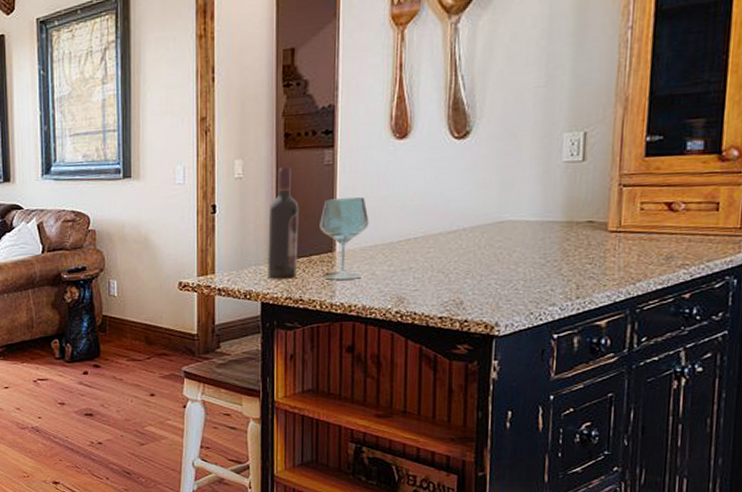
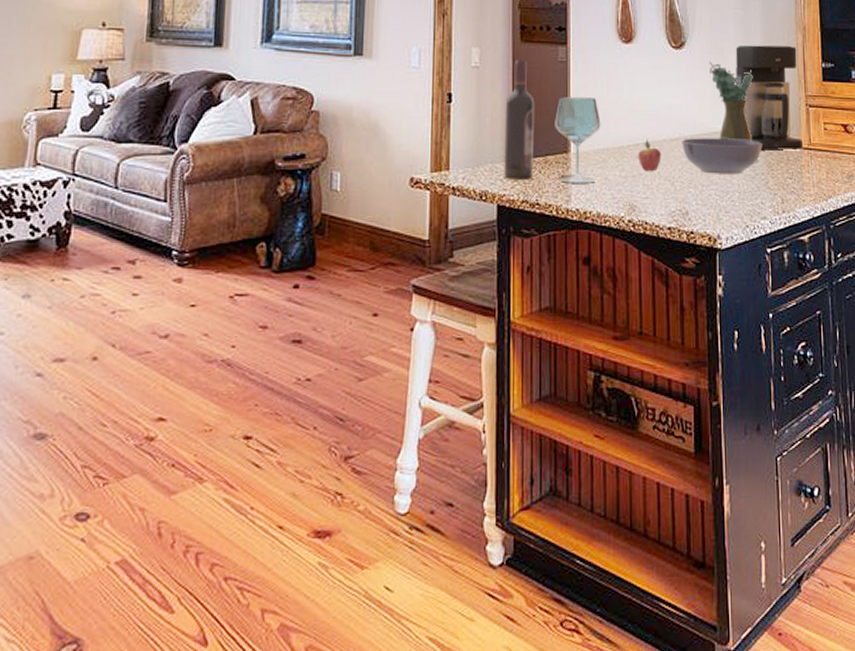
fruit: none [408,233,436,266] -> present [637,138,662,172]
bowl: none [459,226,558,264] -> present [682,138,762,174]
vase: none [498,148,553,229] -> present [710,61,753,142]
coffee maker: none [530,121,614,237] -> present [735,45,804,151]

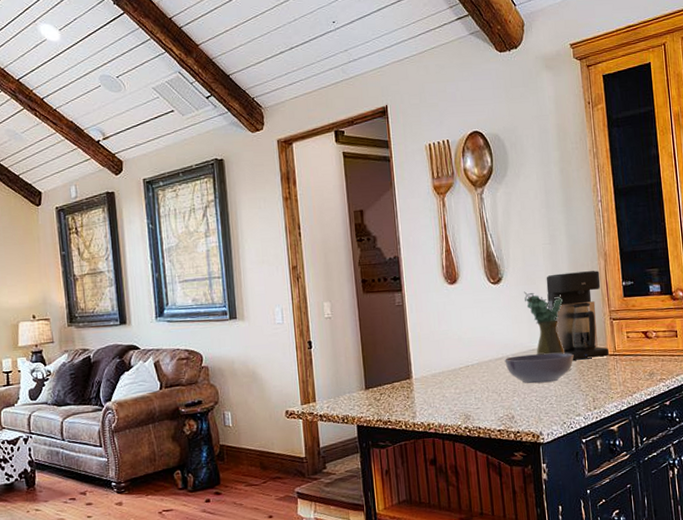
wine bottle: present [504,59,535,180] -> none [355,307,384,405]
wine glass: present [555,97,601,183] -> none [397,332,436,403]
fruit: present [637,138,662,172] -> none [468,360,489,388]

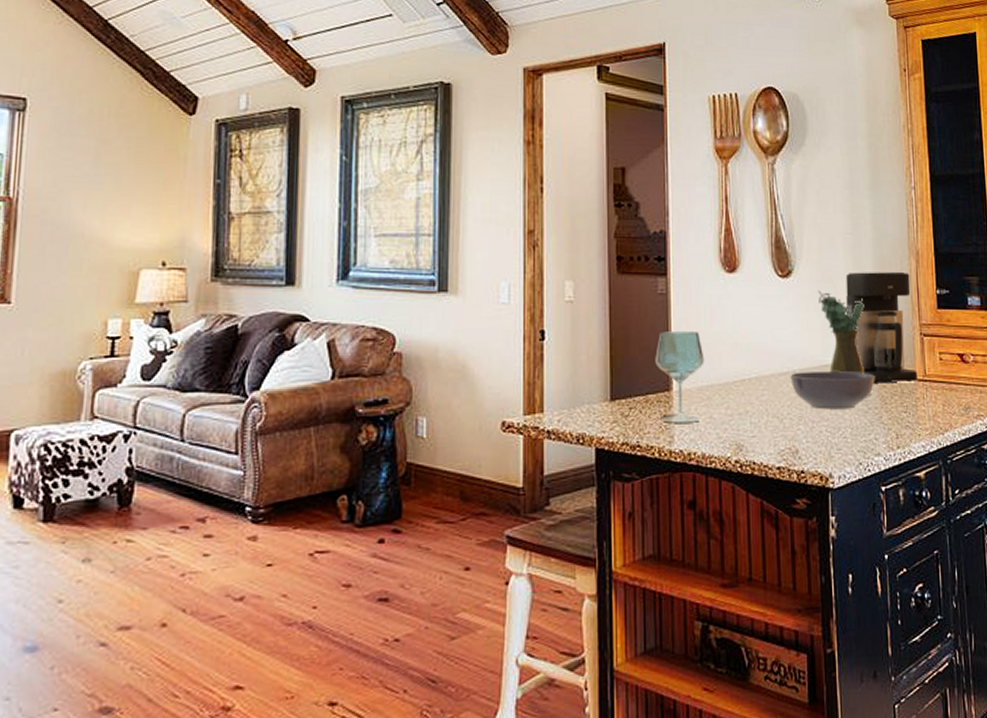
wine glass: none [397,332,436,403] -> present [655,332,705,423]

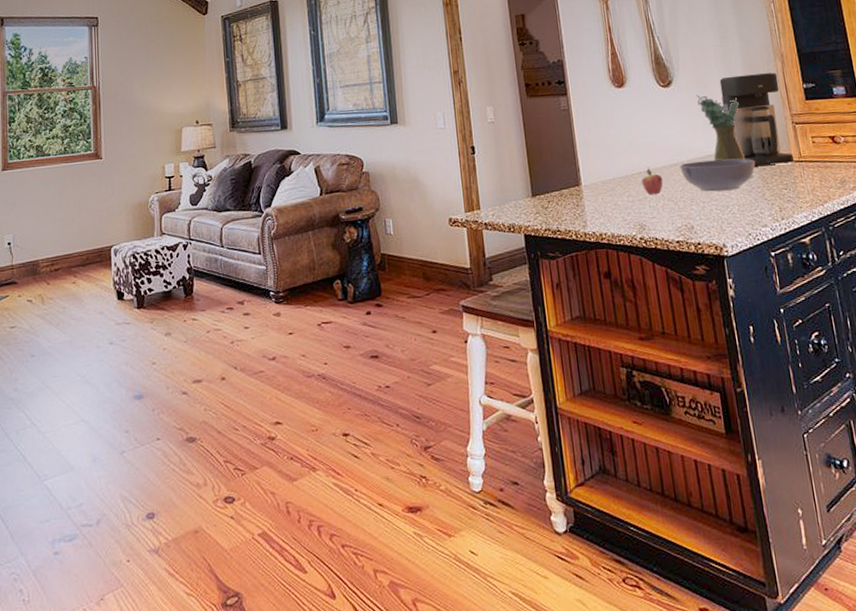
wine glass: present [655,332,705,423] -> none [564,137,607,211]
fruit: none [743,373,769,409] -> present [641,167,663,196]

